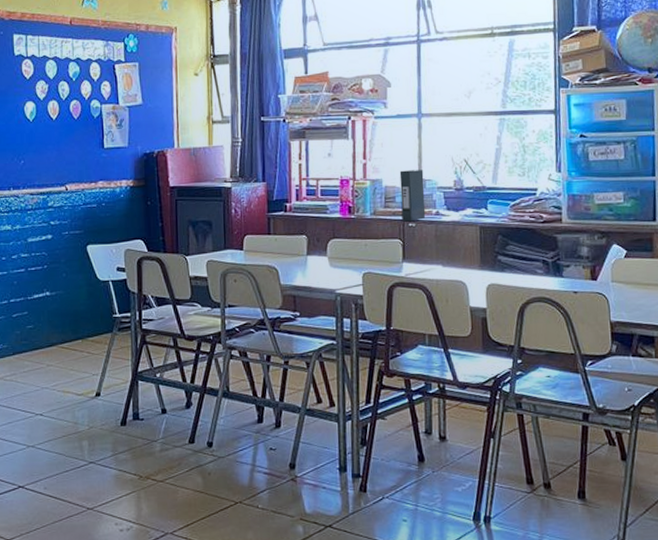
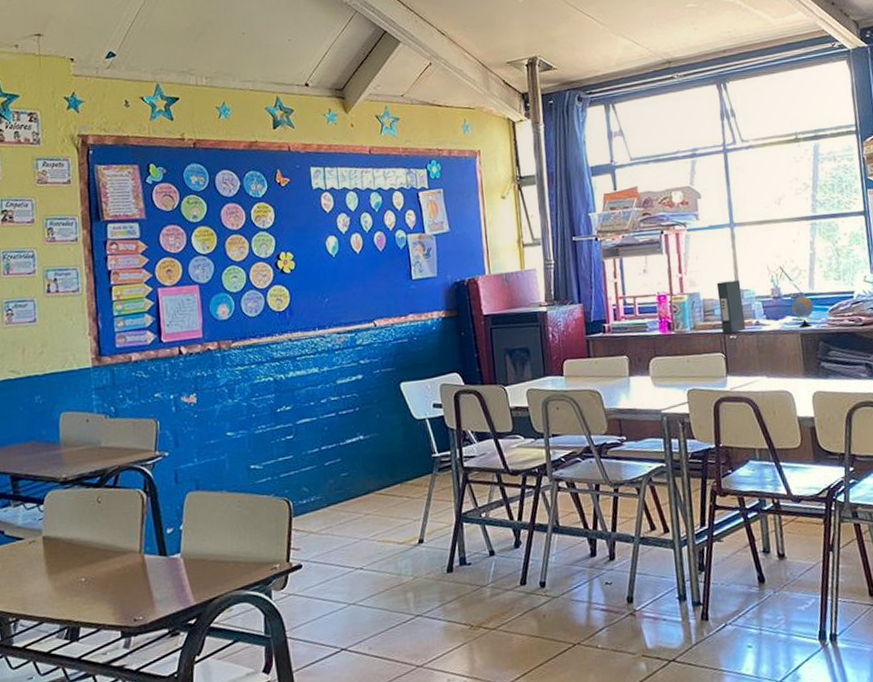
globe: none [473,189,495,221] -> present [792,295,814,329]

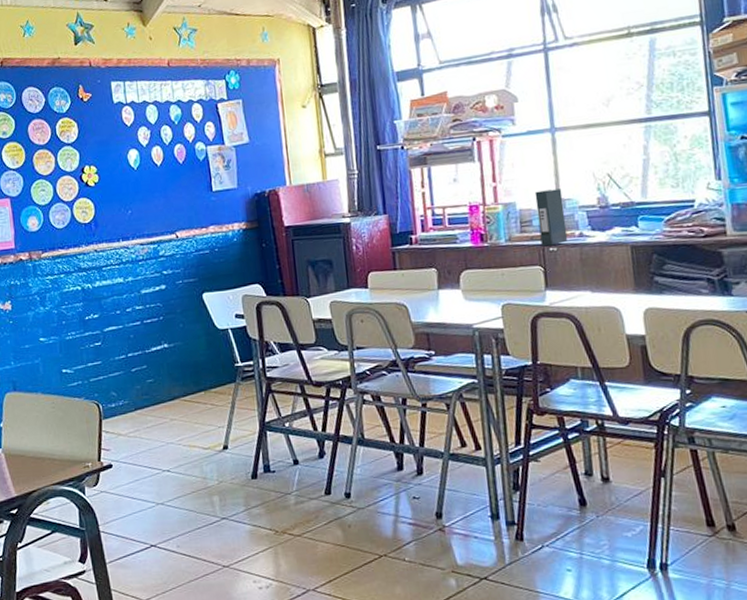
globe: present [792,295,814,329] -> none [621,204,647,240]

